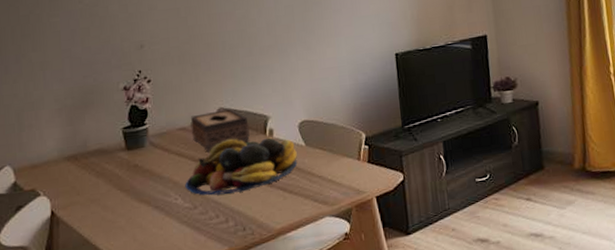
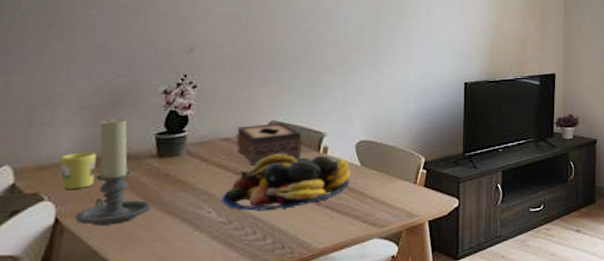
mug: none [48,149,78,185] -> present [60,151,97,189]
candle holder: none [66,116,127,216] -> present [75,118,151,226]

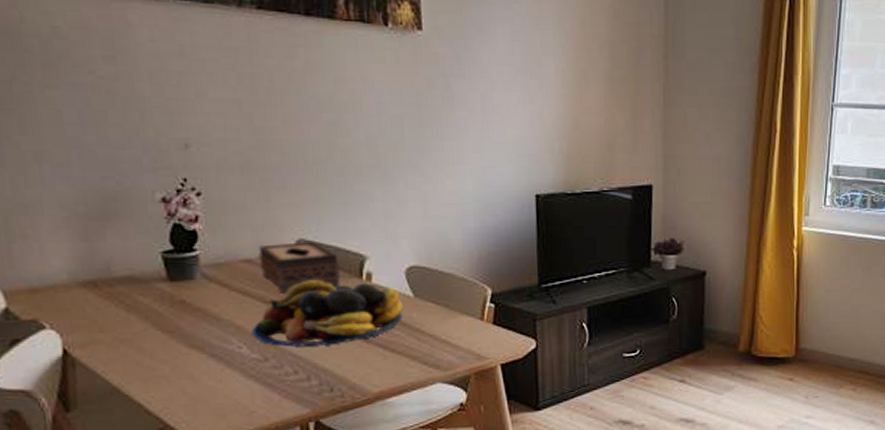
mug: present [60,151,97,189] -> none [54,272,99,316]
candle holder: present [75,118,151,226] -> none [85,231,171,359]

